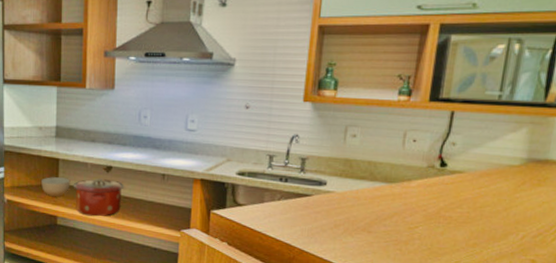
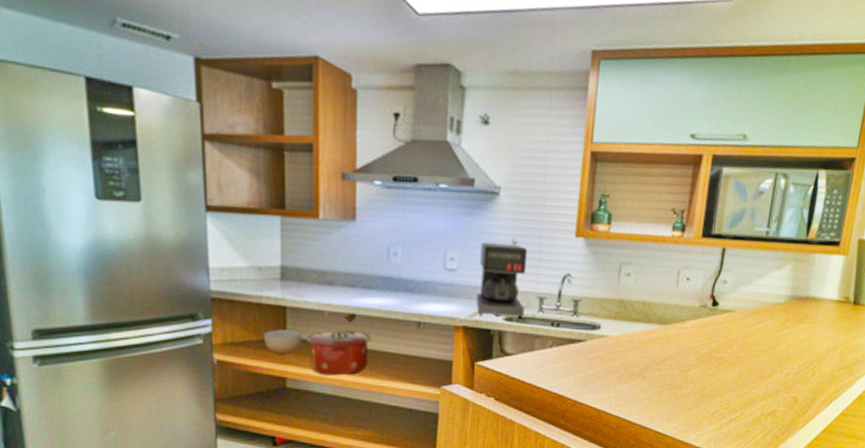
coffee maker: none [212,107,260,174] -> present [476,242,528,319]

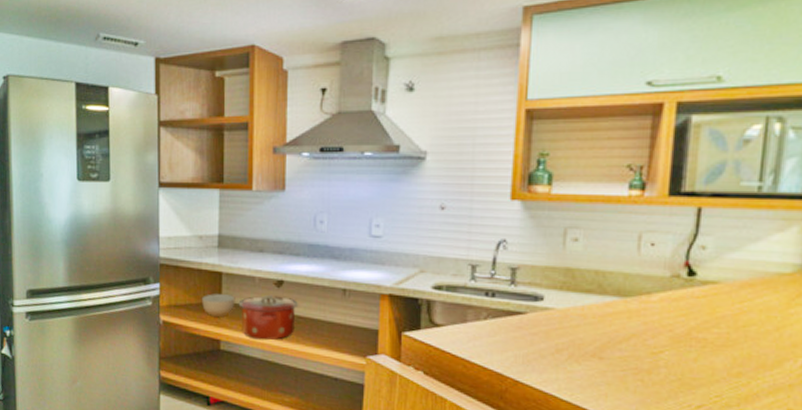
coffee maker: present [476,242,528,319] -> none [402,208,458,288]

